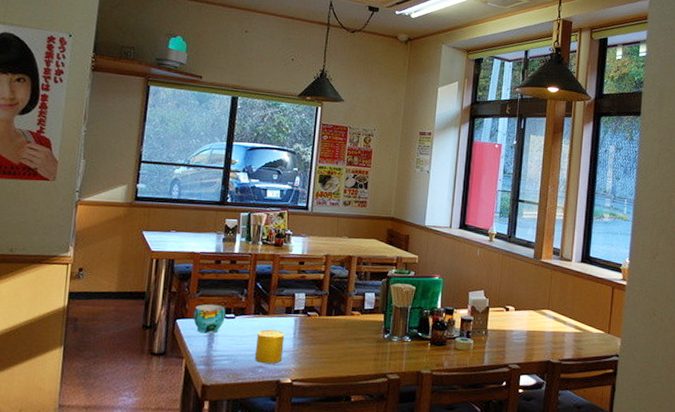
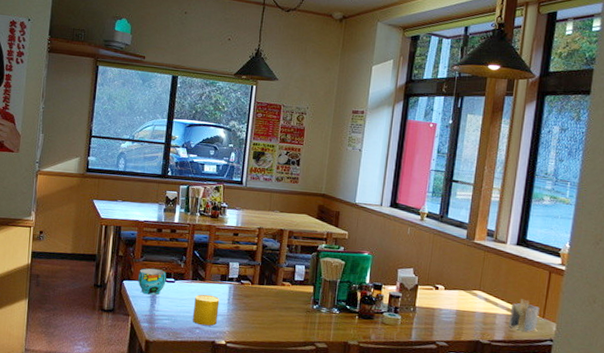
napkin holder: none [577,316,605,349] -> present [509,299,540,332]

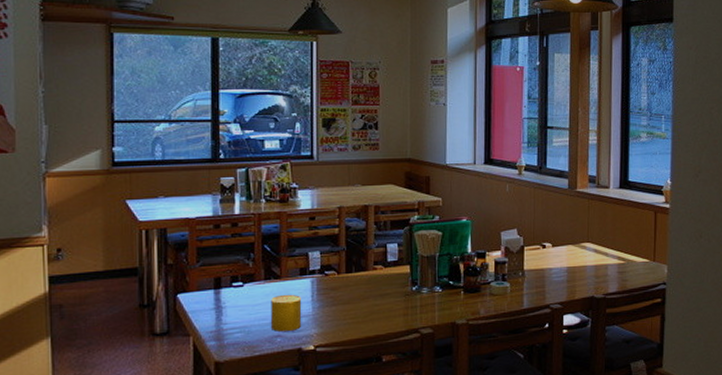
cup: present [138,268,167,295] -> none [196,273,232,306]
napkin holder: present [509,299,540,332] -> none [621,244,650,280]

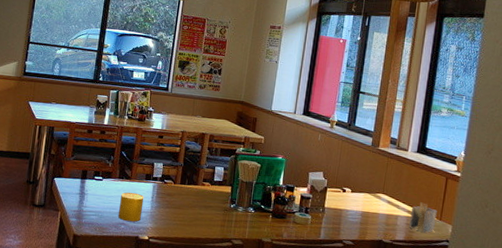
napkin holder: none [621,244,650,280] -> present [409,202,437,233]

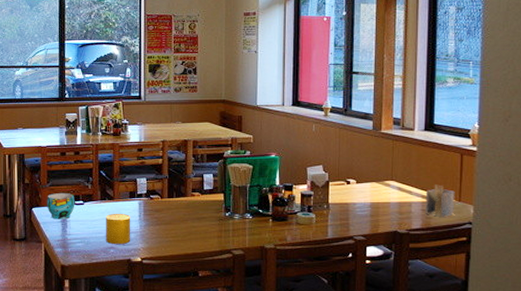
cup: none [68,166,95,192] -> present [47,192,75,219]

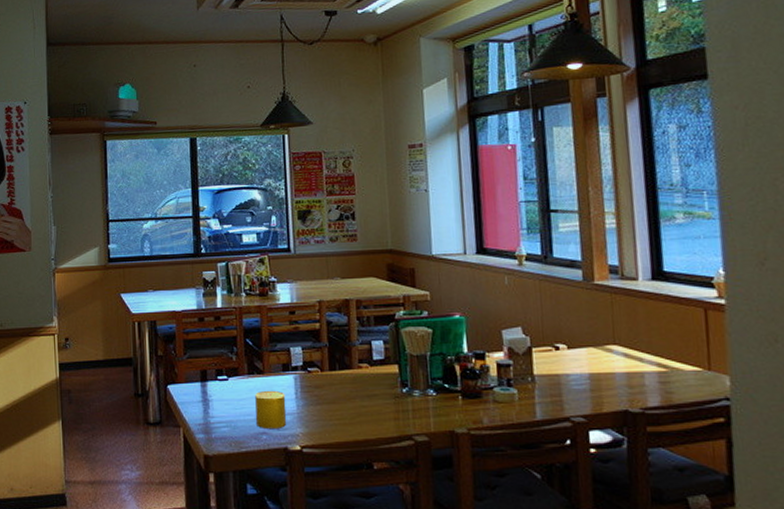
cup: present [47,192,75,219] -> none [184,366,218,399]
napkin holder: present [425,184,455,218] -> none [661,349,704,392]

